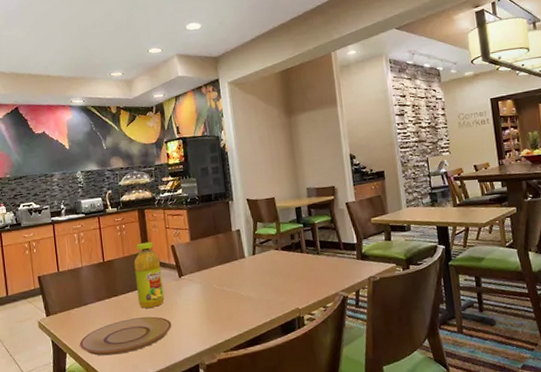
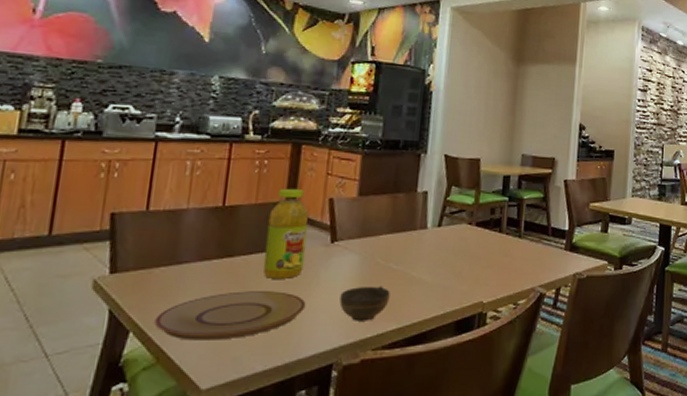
cup: none [193,304,229,332] -> present [339,286,390,321]

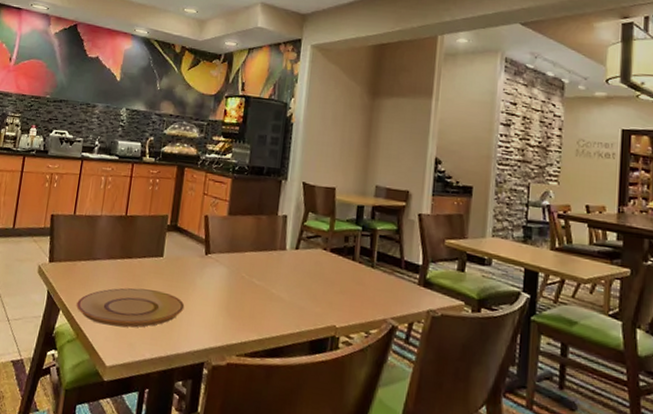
fruit juice: present [263,188,309,279] -> none [153,204,189,282]
cup: present [339,286,390,321] -> none [210,296,253,329]

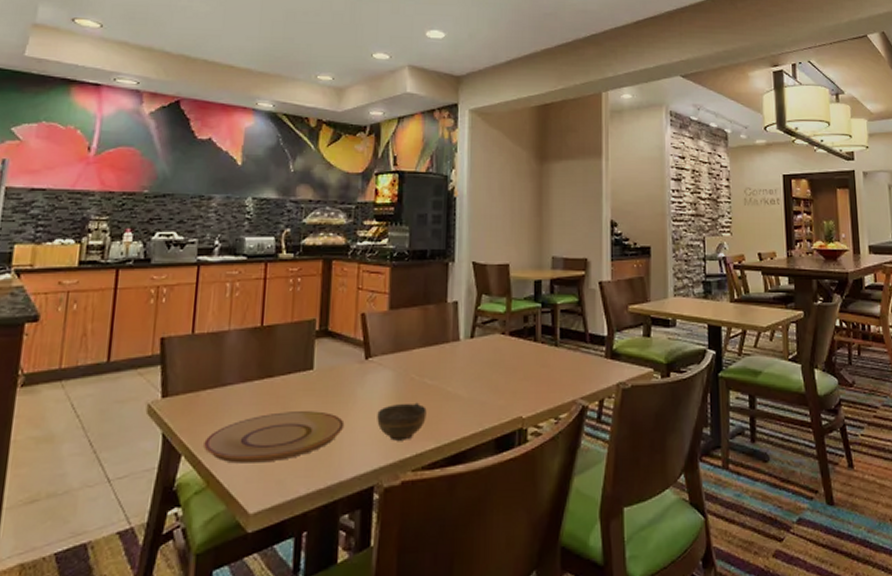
cup: none [210,296,253,329] -> present [377,402,427,441]

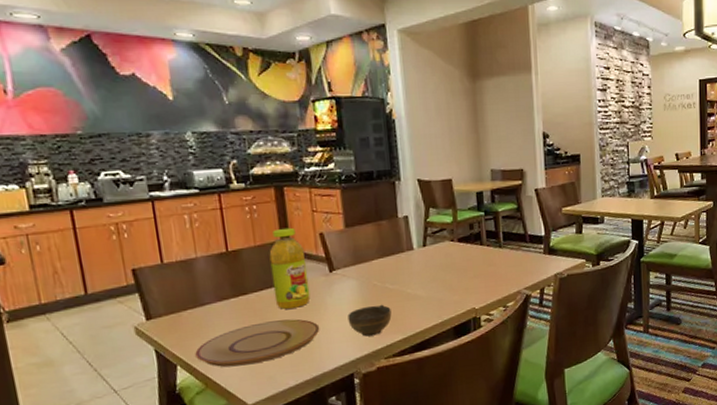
fruit juice: none [301,305,343,398] -> present [269,227,311,309]

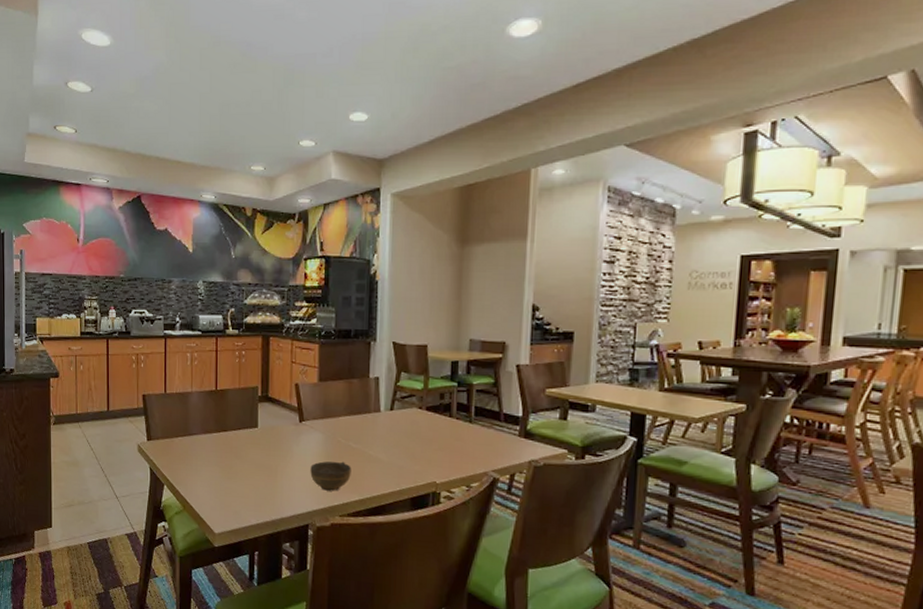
plate: present [195,319,320,367] -> none [179,459,284,497]
fruit juice: present [269,227,311,309] -> none [249,375,281,451]

